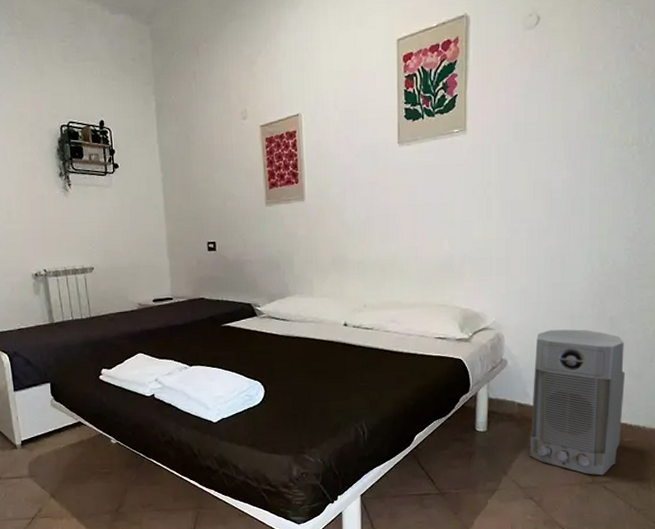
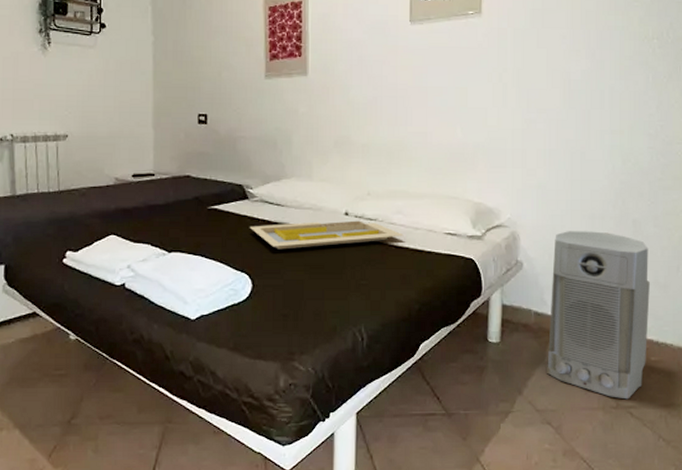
serving tray: none [260,330,398,359] -> present [250,220,404,250]

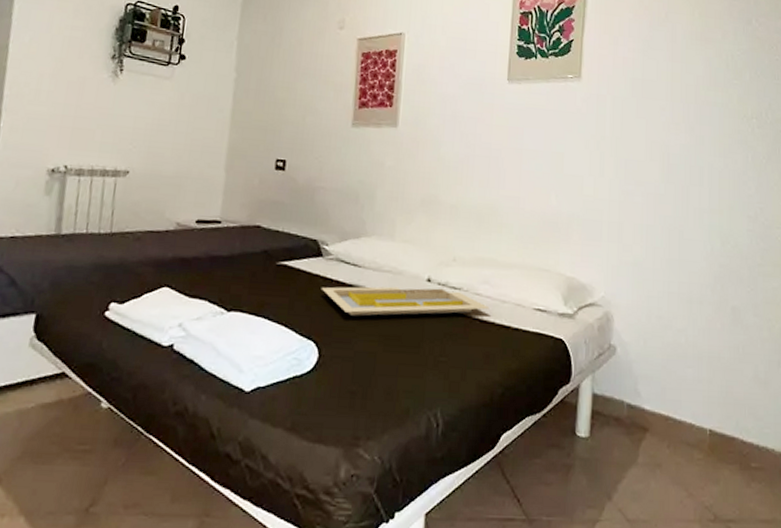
air purifier: present [547,231,650,400] -> none [639,315,750,512]

